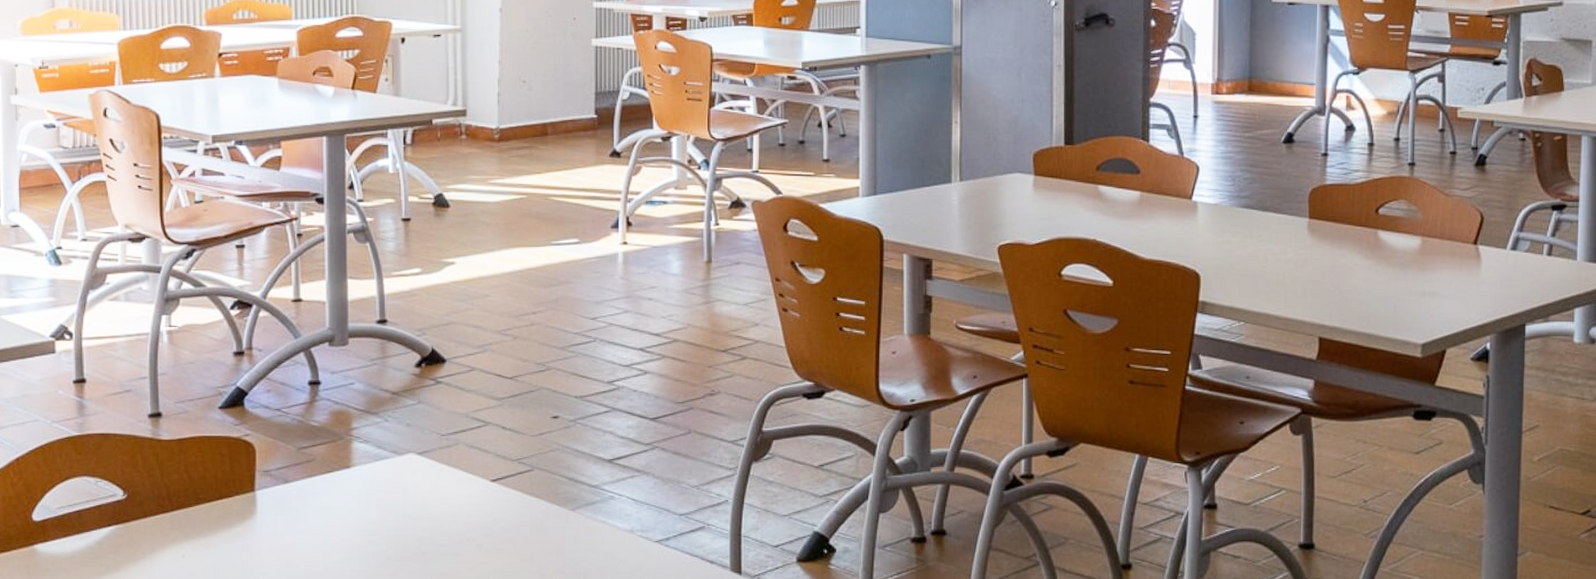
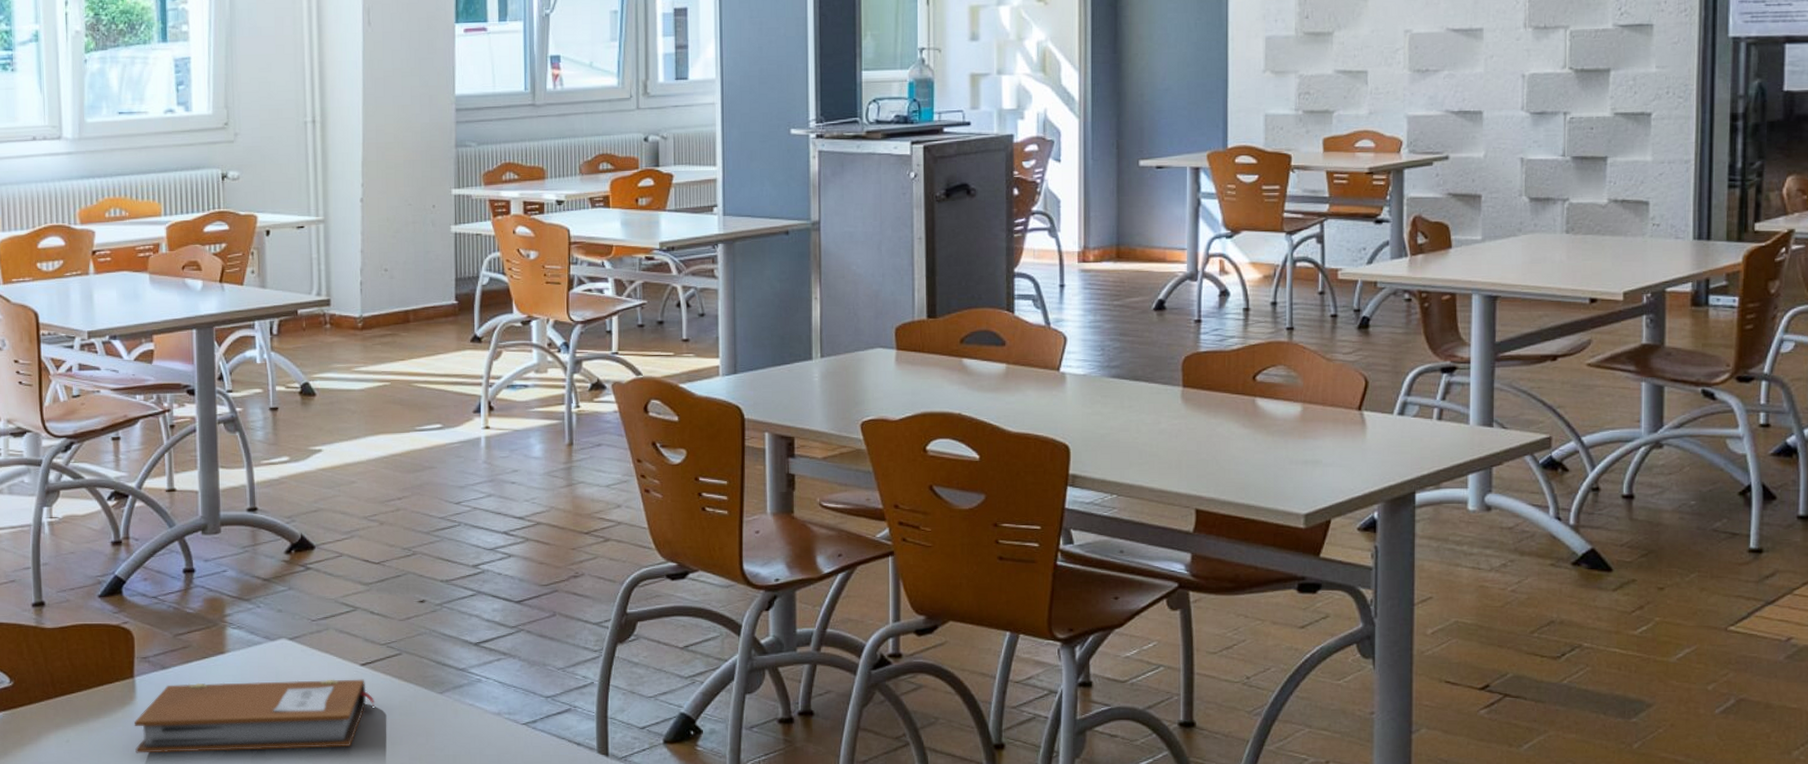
notebook: none [255,495,506,569] -> present [134,679,376,753]

